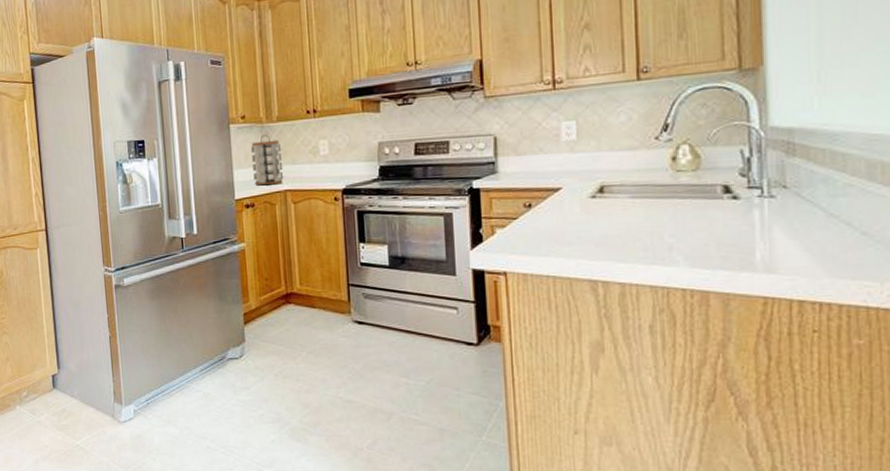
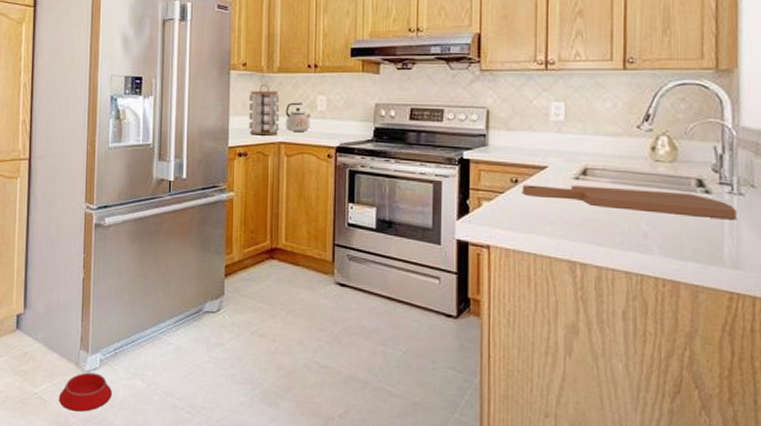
pet bowl: none [100,423,148,459] -> present [59,372,112,412]
kettle: none [288,149,315,179] -> present [285,102,310,133]
cutting board: none [536,201,768,224] -> present [522,184,736,220]

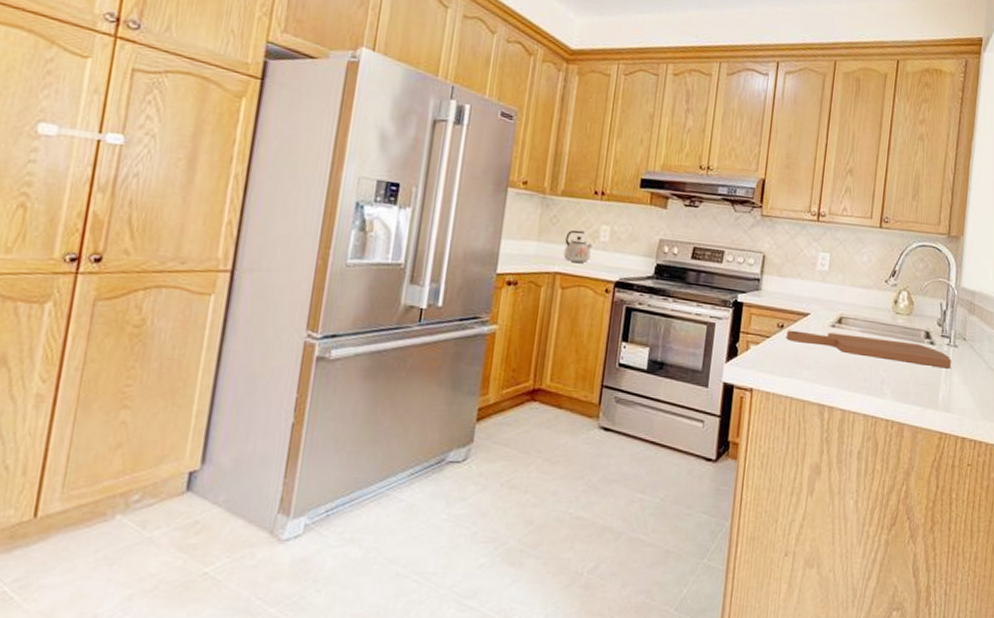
pet bowl: present [59,372,112,412] -> none [240,541,317,592]
spice rack: present [249,83,280,136] -> none [522,206,561,265]

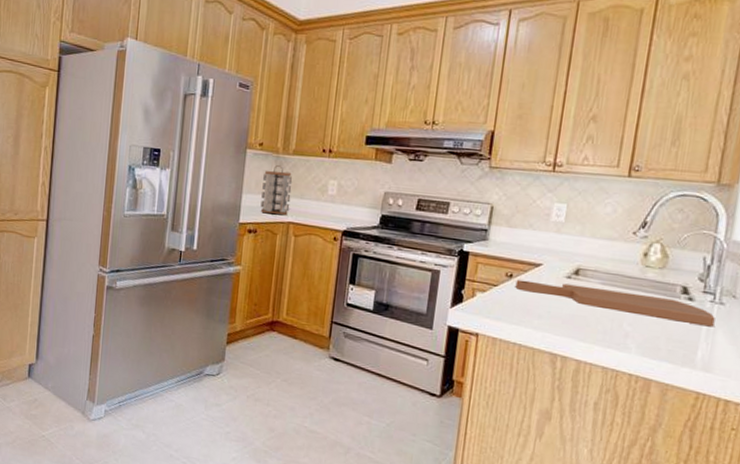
spice rack: none [522,206,561,265] -> present [260,164,293,216]
kettle: present [563,230,592,263] -> none [295,184,321,214]

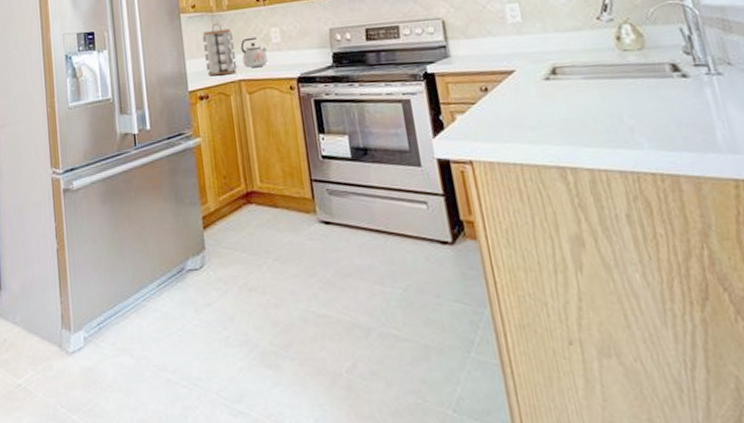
kettle: none [295,184,321,214] -> present [240,37,268,68]
cutting board: present [515,279,715,327] -> none [493,79,722,106]

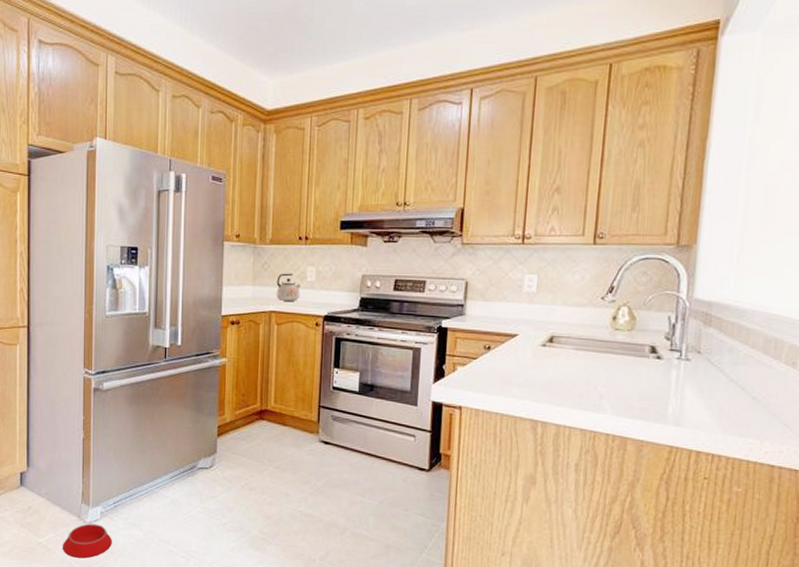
pet bowl: none [45,353,101,400] -> present [63,523,112,558]
spice rack: present [203,22,237,76] -> none [241,254,272,305]

